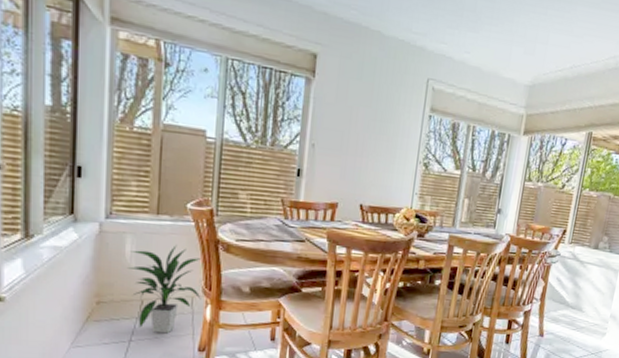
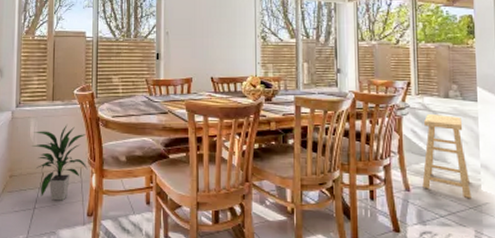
stool: none [555,263,604,346] -> present [422,113,472,199]

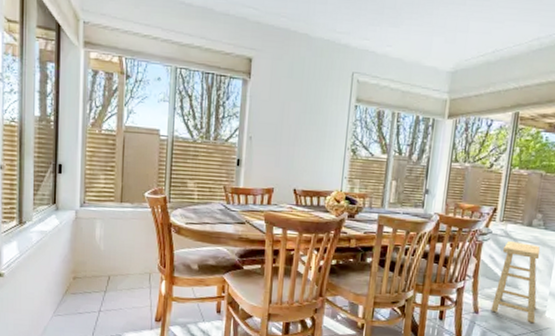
indoor plant: present [31,124,88,201] -> none [97,227,157,305]

